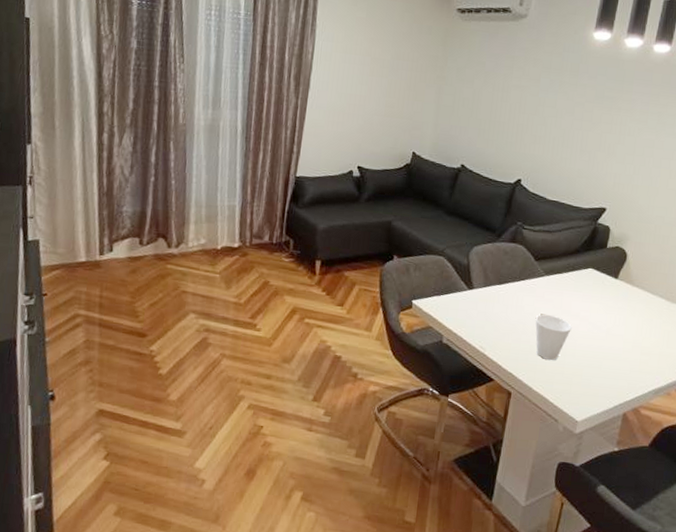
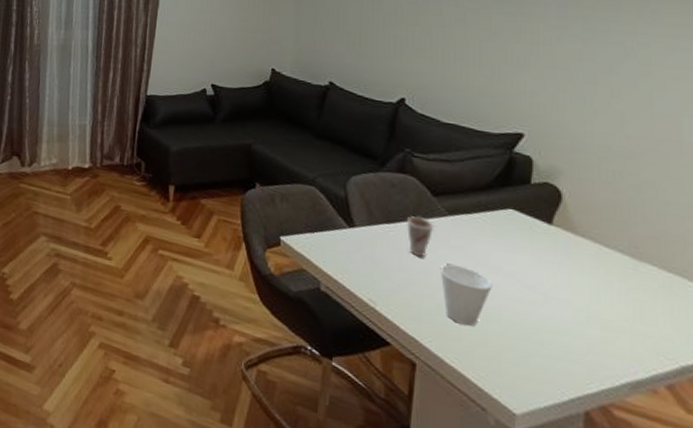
cup: none [513,277,534,310] -> present [406,215,434,257]

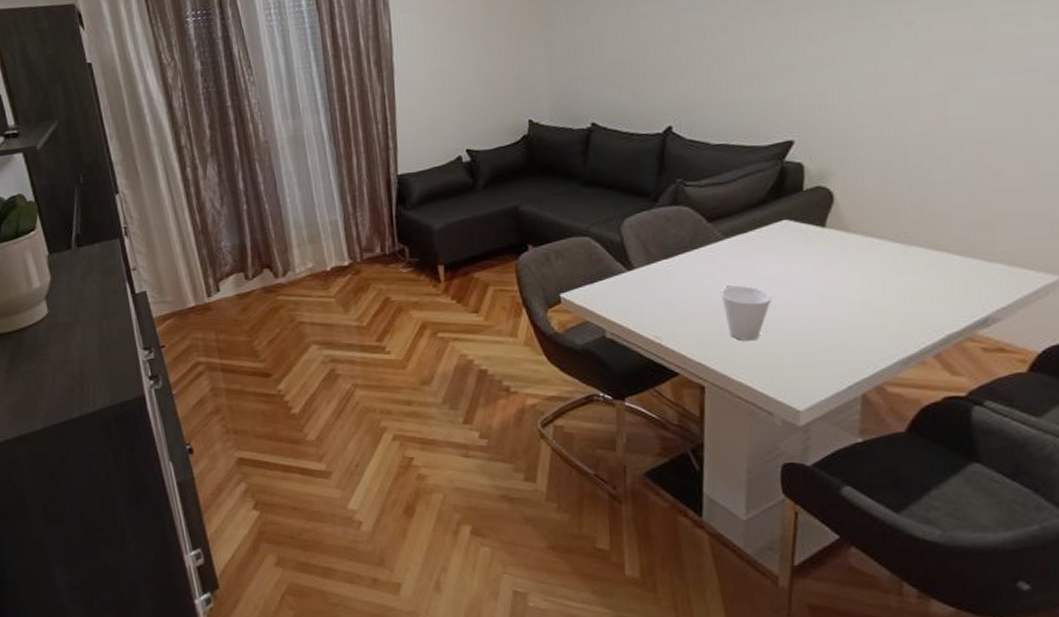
cup: present [406,215,434,257] -> none [684,245,712,286]

